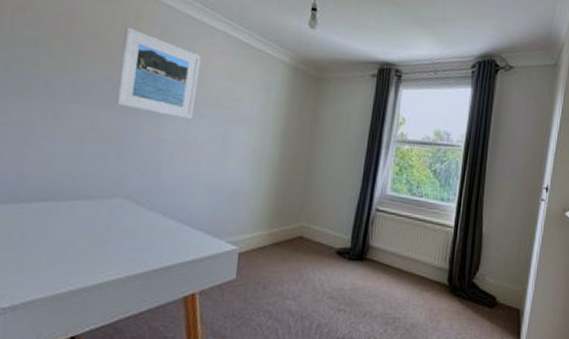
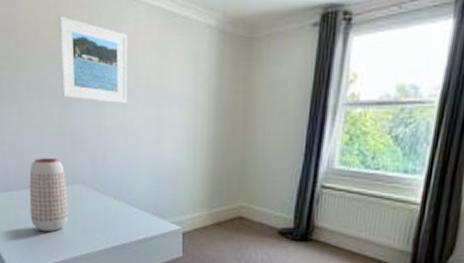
vase: none [44,166,104,254] -> present [29,158,69,233]

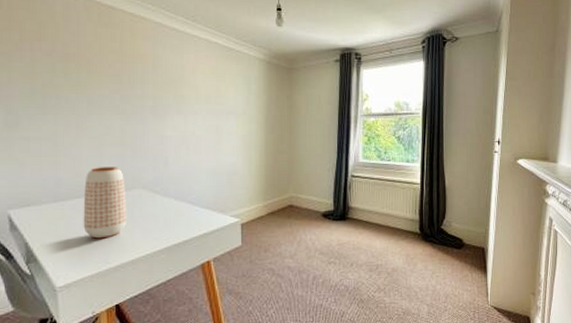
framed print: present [59,15,128,104] -> none [123,45,189,118]

